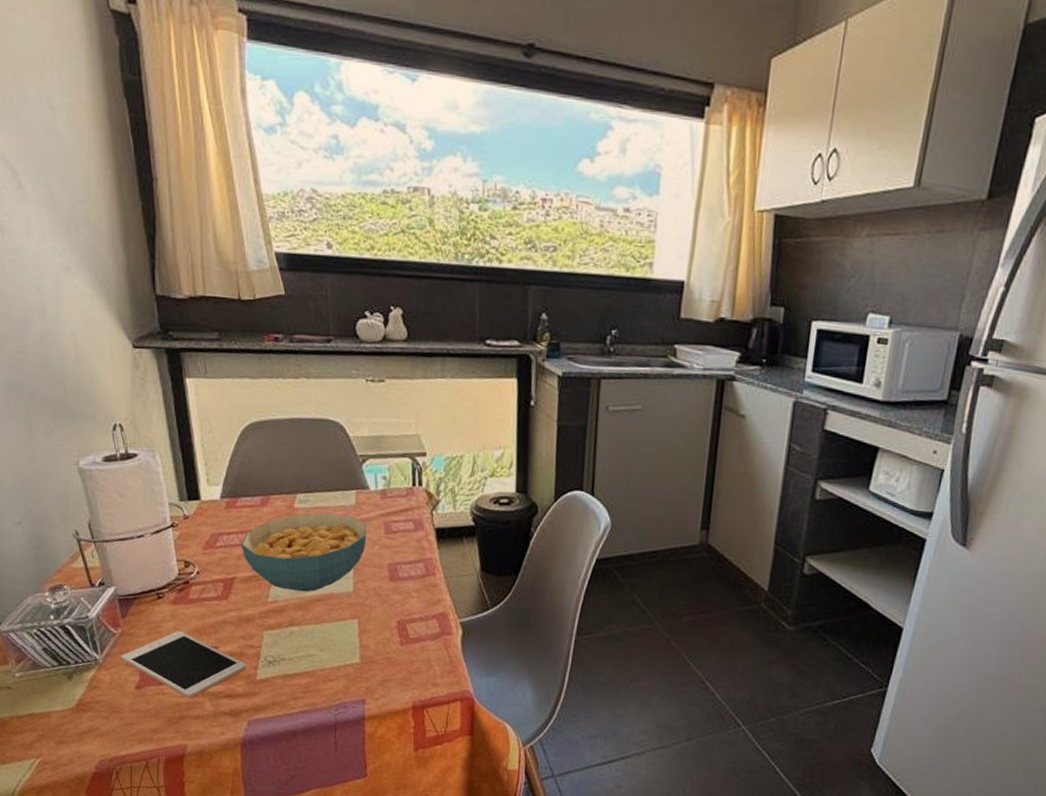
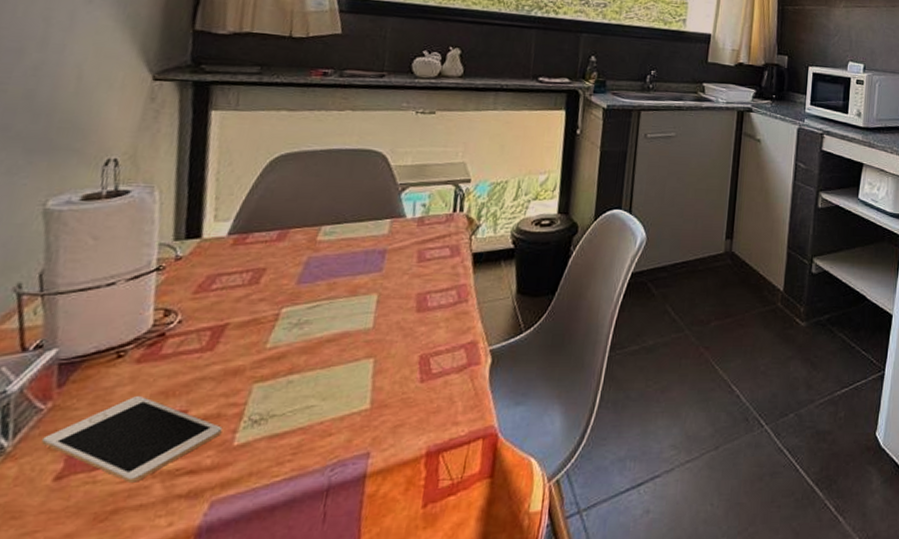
cereal bowl: present [241,512,367,592] -> none [243,243,399,333]

